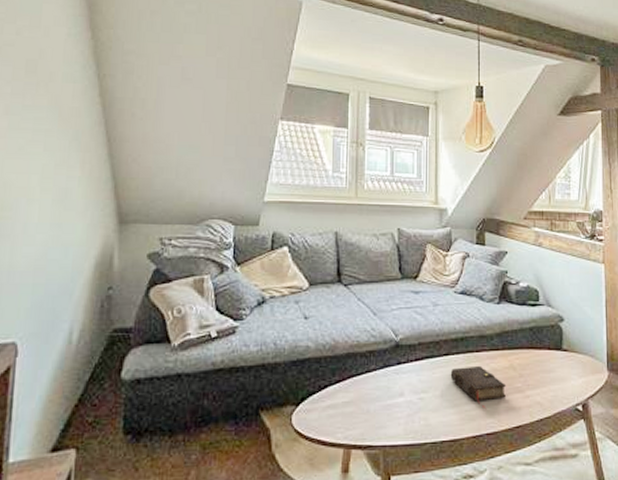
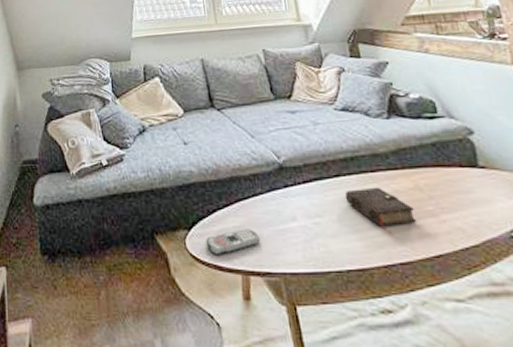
remote control: none [312,404,367,430] -> present [205,229,261,255]

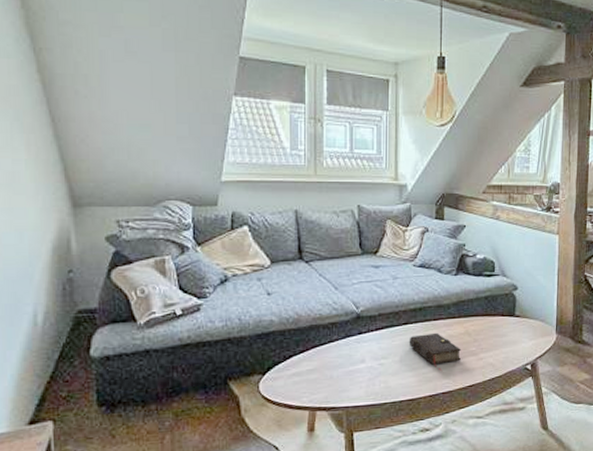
remote control: present [205,229,261,255] -> none [278,371,330,396]

